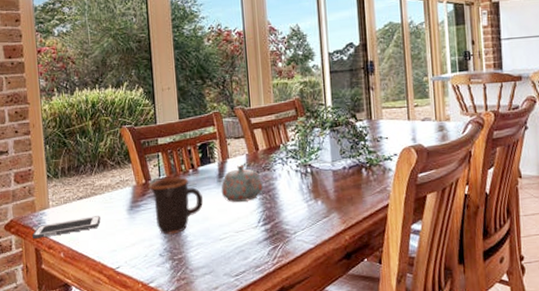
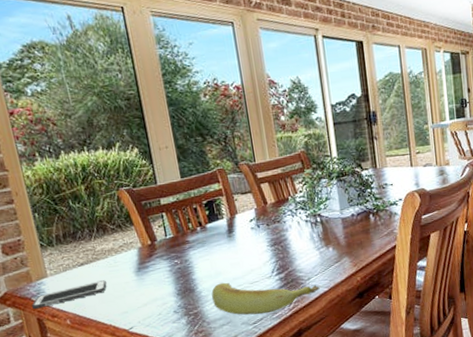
mug: present [149,177,204,235] -> none [156,235,215,292]
banana: none [197,229,306,267] -> present [211,282,320,315]
teapot: present [221,165,264,202] -> none [231,219,275,256]

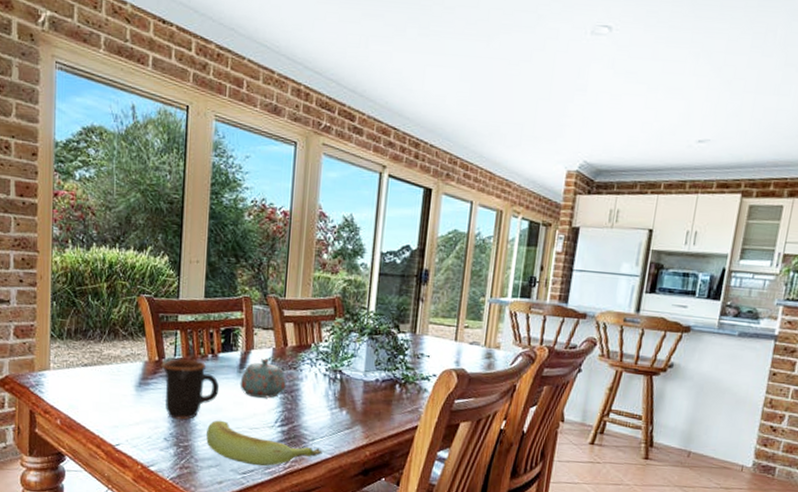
cell phone: present [32,280,107,309] -> none [28,386,105,401]
mug: none [156,235,215,292] -> present [162,358,220,420]
teapot: none [231,219,275,256] -> present [240,358,287,398]

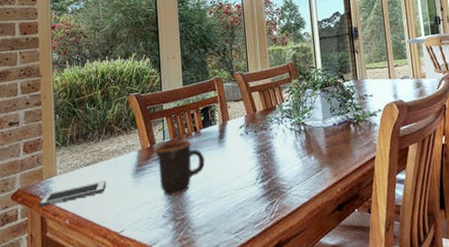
cell phone: none [28,386,105,401] -> present [39,181,106,207]
banana: present [206,420,323,467] -> none [199,188,301,223]
teapot: present [240,358,287,398] -> none [221,126,262,161]

